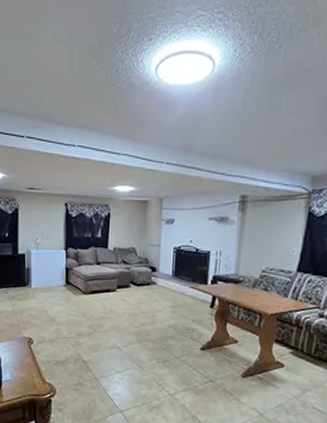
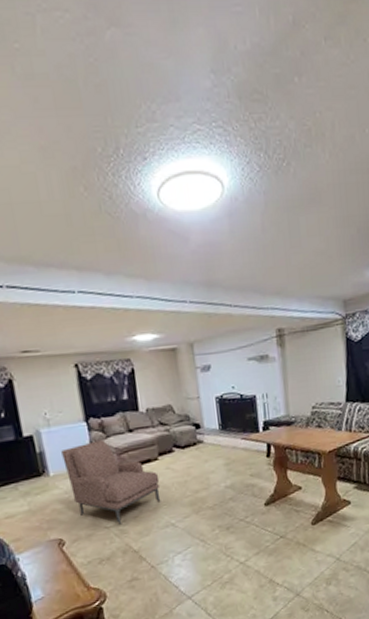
armchair: none [43,266,114,338] -> present [61,440,161,525]

